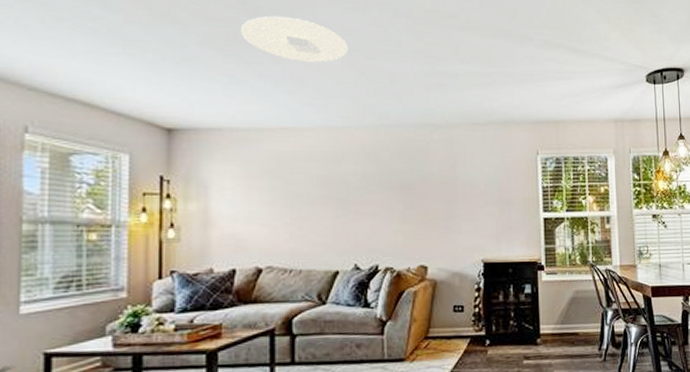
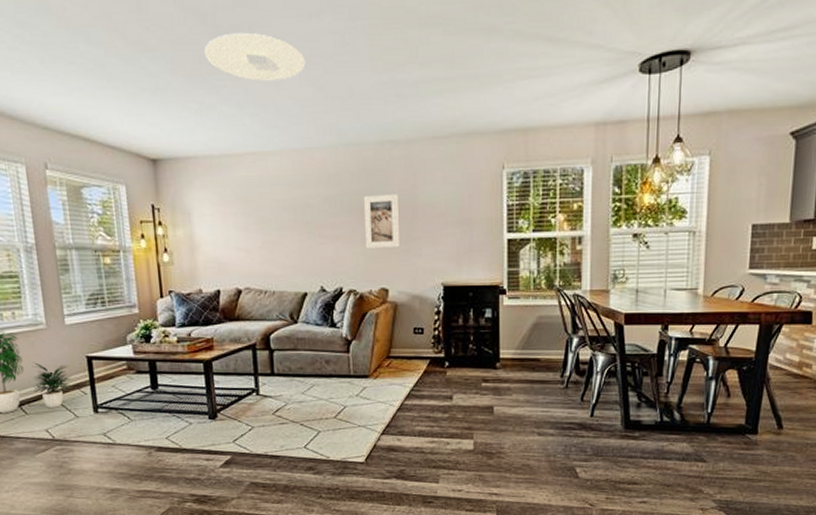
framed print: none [403,173,439,225] -> present [363,194,399,248]

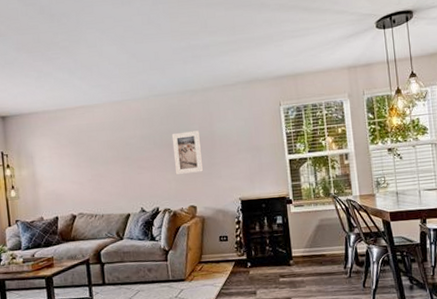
ceiling light: present [204,32,306,82] -> none [42,18,121,53]

